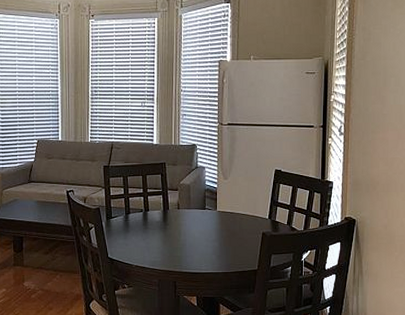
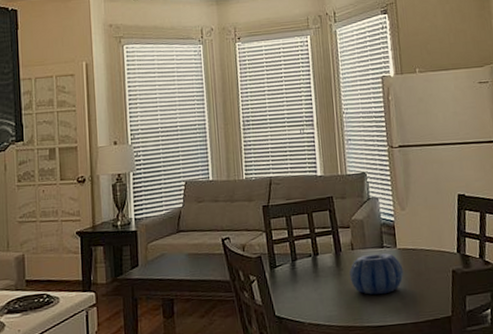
decorative bowl: none [173,214,220,248] -> present [349,253,404,295]

